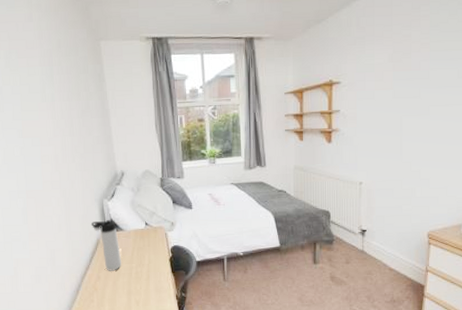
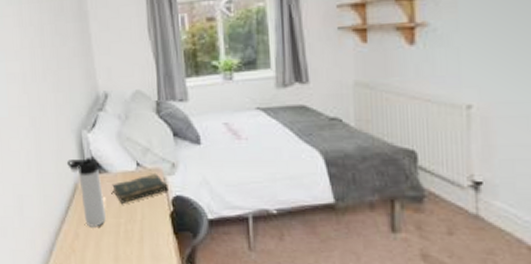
bible: none [126,229,169,253] -> present [112,172,168,203]

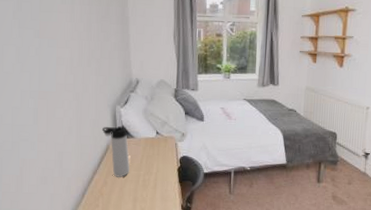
bible: present [112,172,168,203] -> none [136,139,178,160]

